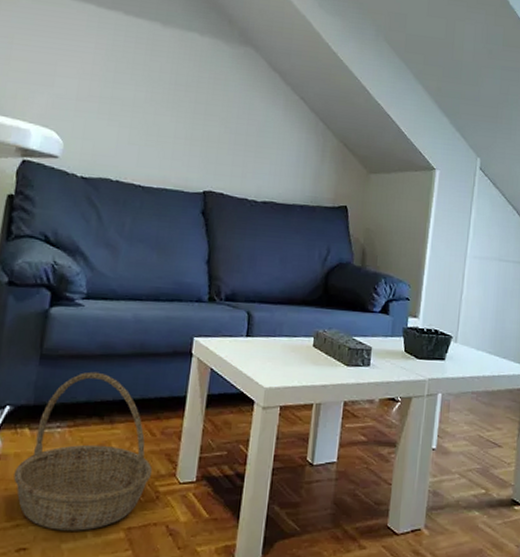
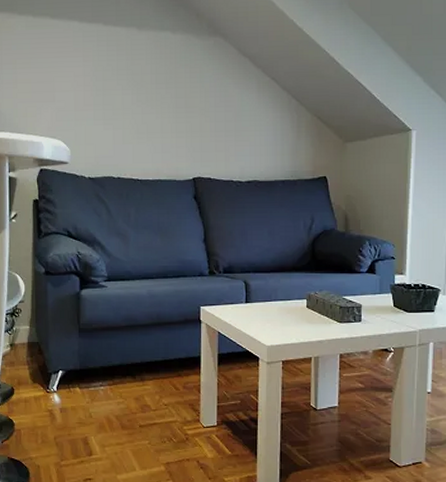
basket: present [13,371,153,531] -> none [73,340,181,466]

